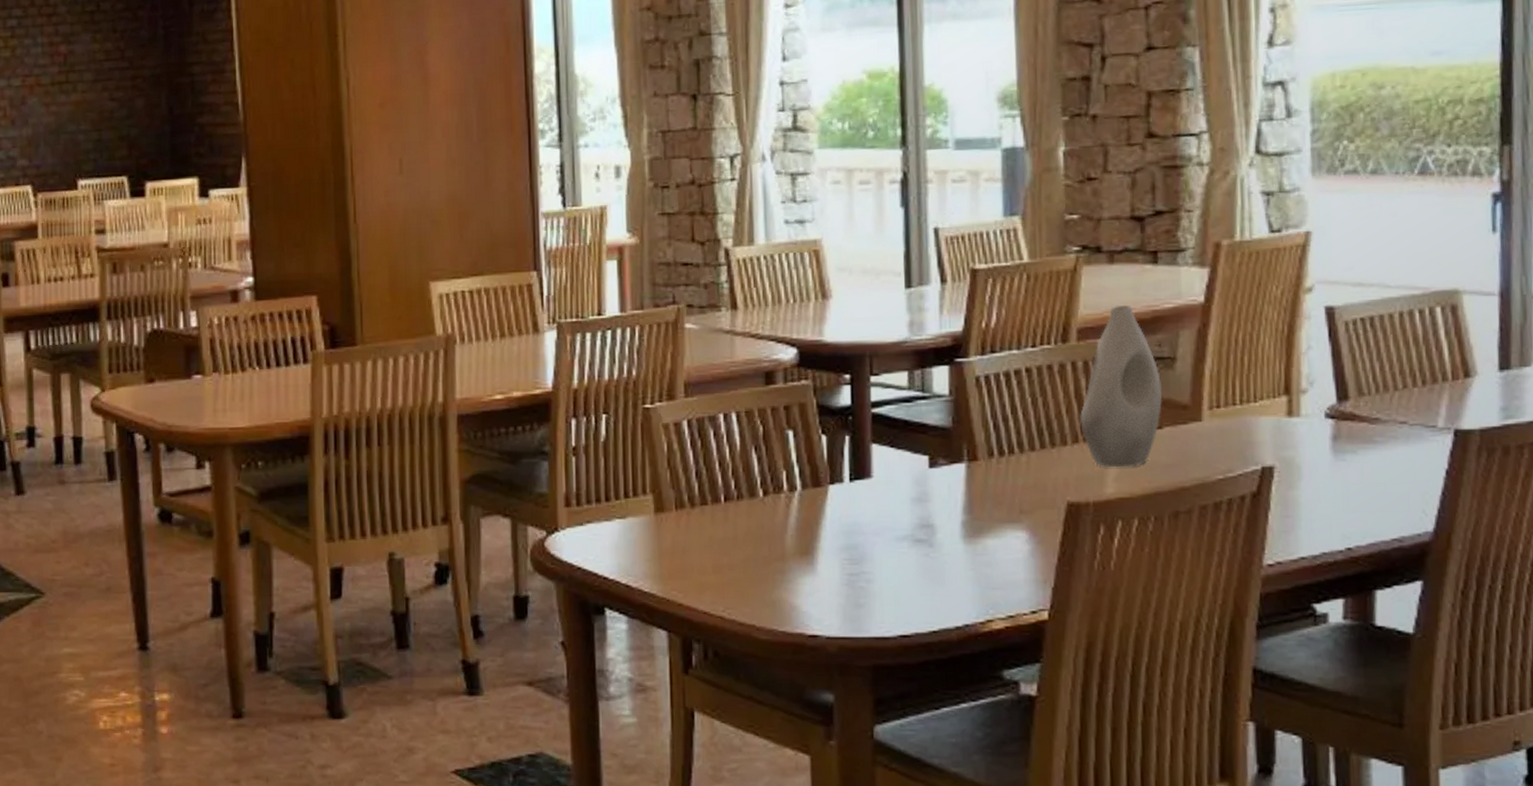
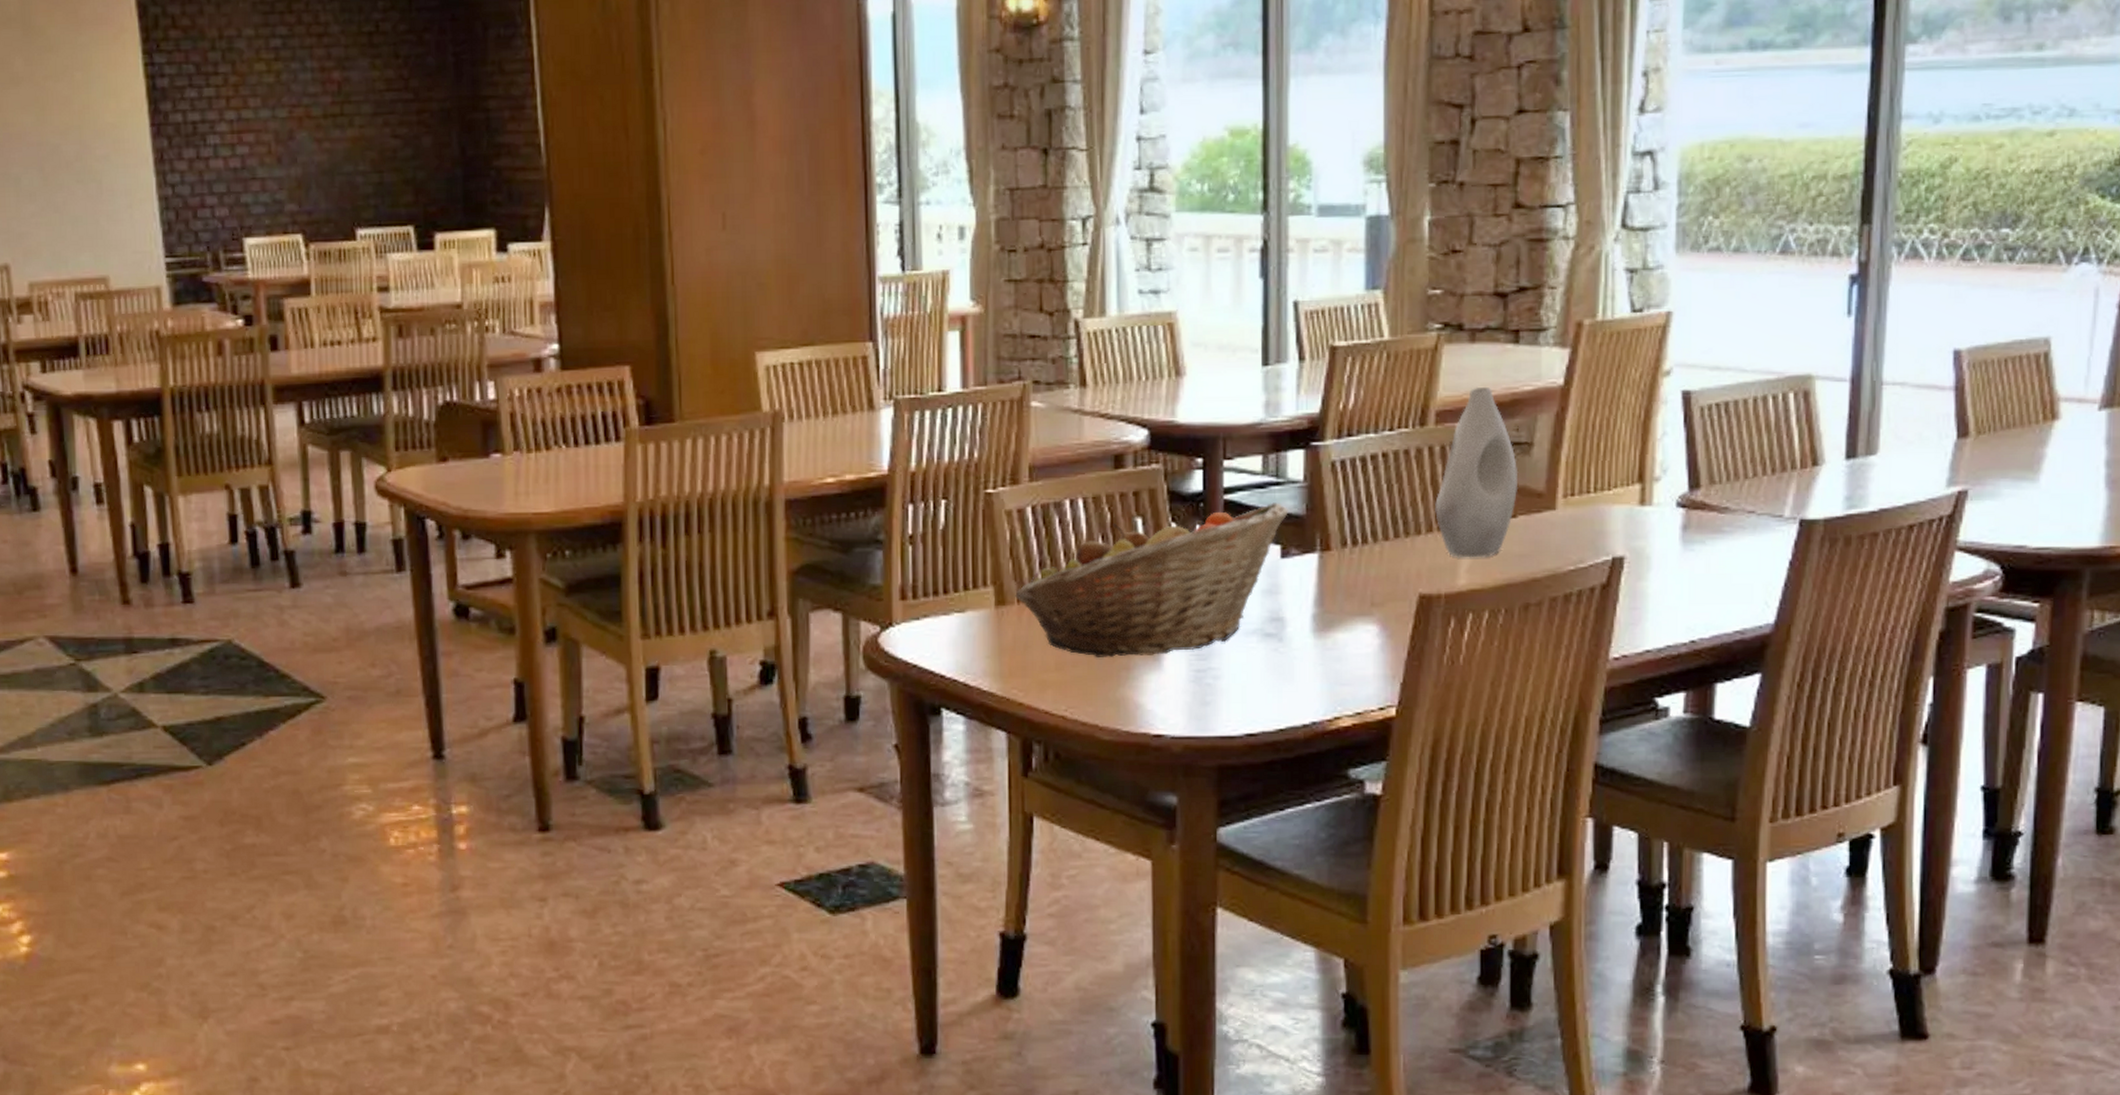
fruit basket: none [673,415,935,561] -> present [1015,502,1288,657]

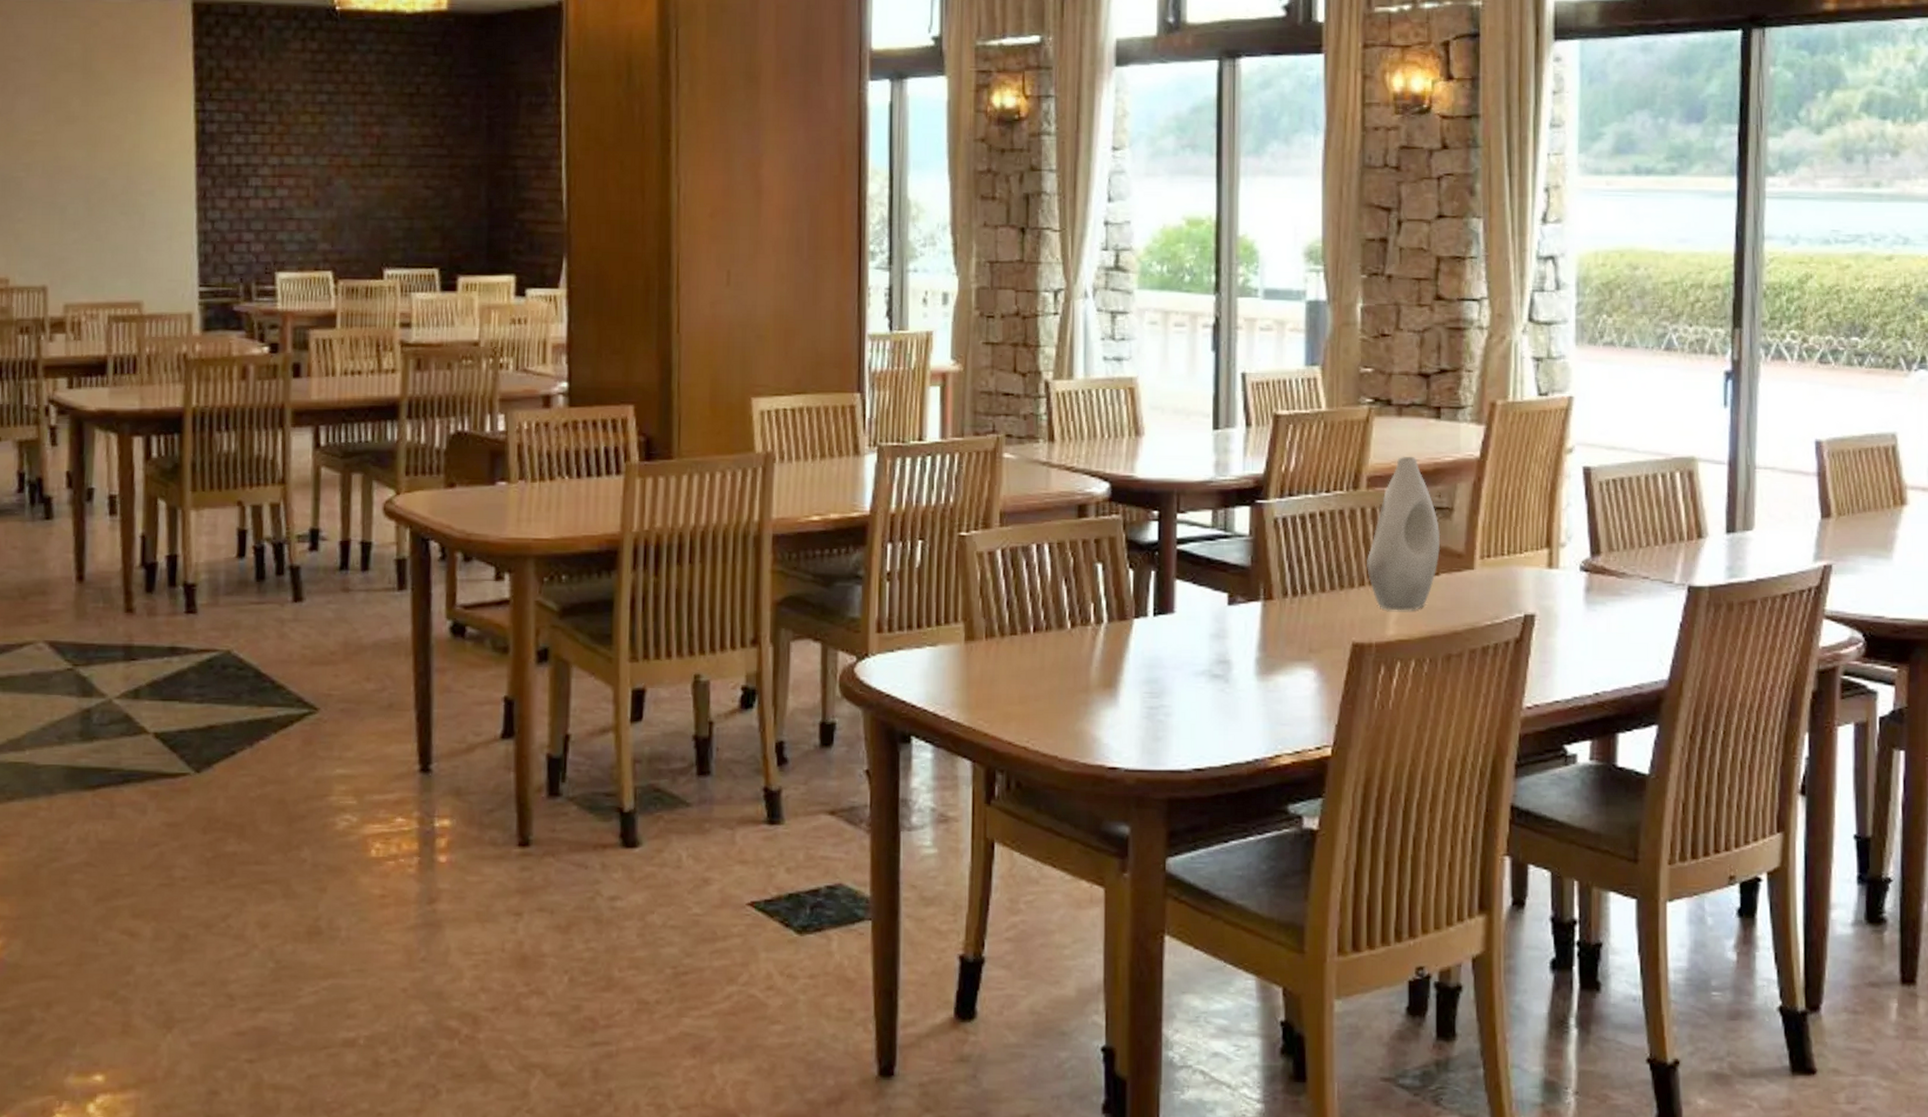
fruit basket: present [1015,502,1288,657] -> none [984,554,1235,693]

